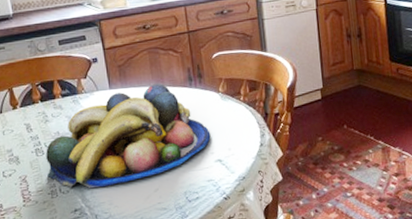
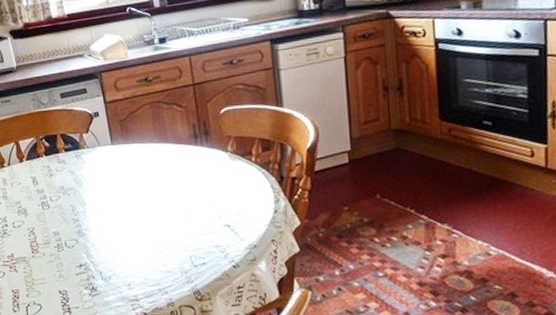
fruit bowl: present [46,83,211,189] -> none [51,140,218,245]

